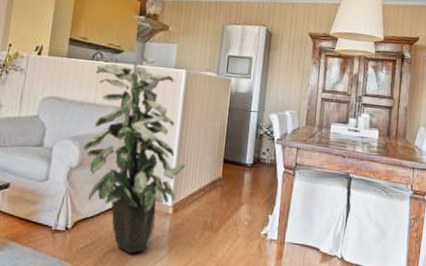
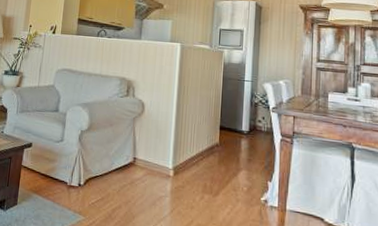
indoor plant: present [83,57,186,253] -> none [92,32,184,211]

